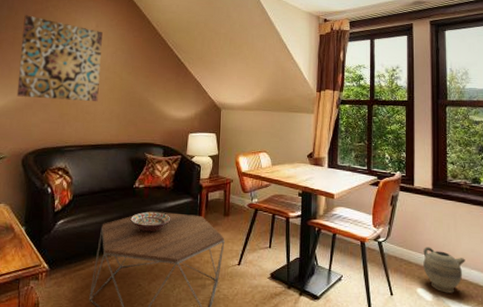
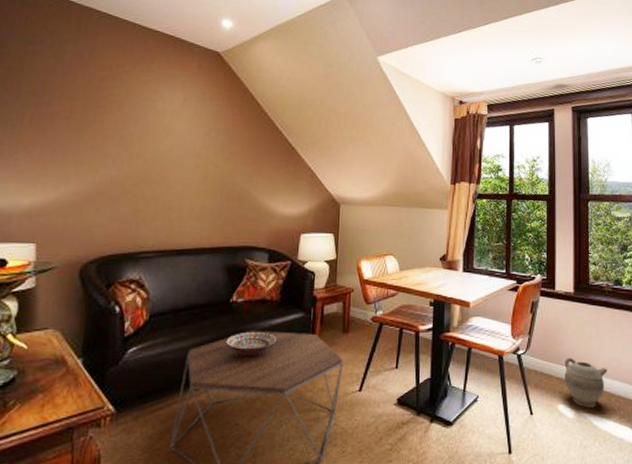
wall art: present [16,15,103,102] -> none [73,82,192,196]

